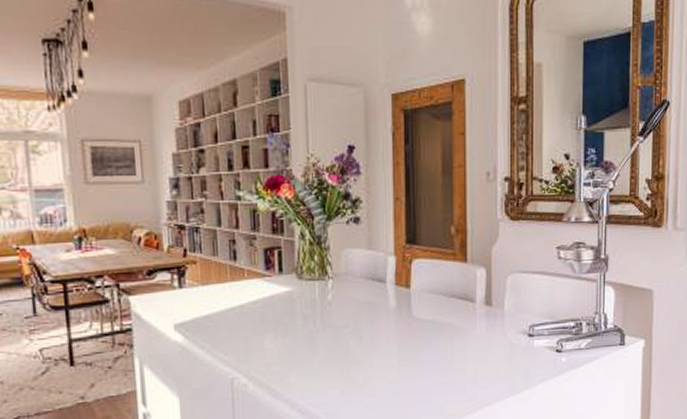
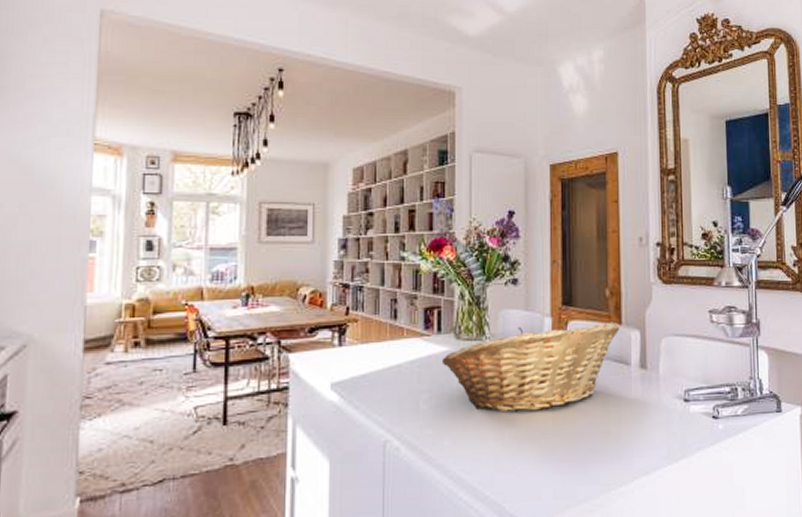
fruit basket: none [284,259,465,350] -> present [441,322,620,413]

